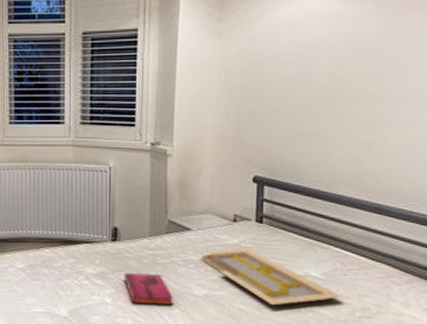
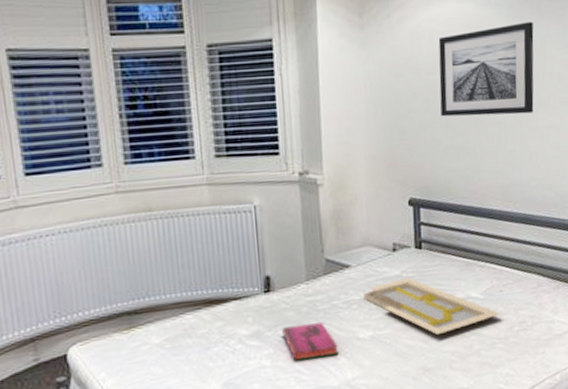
wall art: none [293,17,403,106] -> present [438,21,534,117]

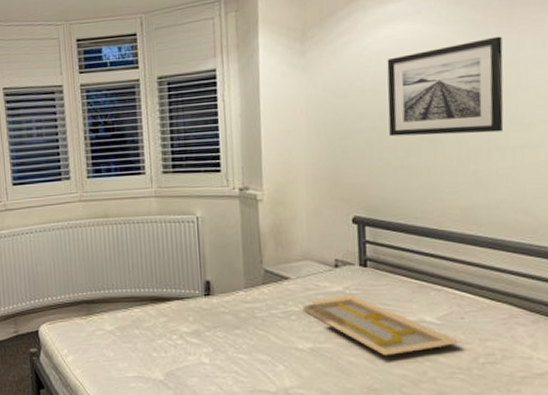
hardback book: present [282,322,338,361] -> none [221,329,276,362]

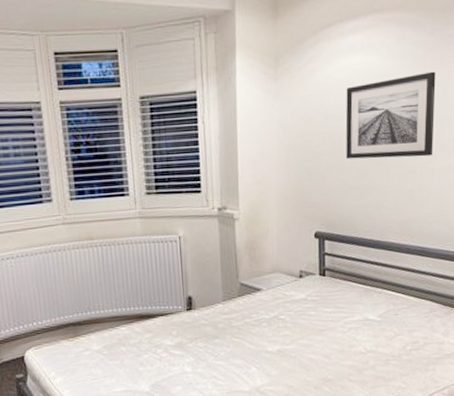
serving tray: present [302,295,463,356] -> none [272,301,396,352]

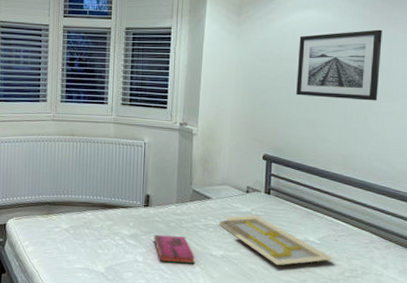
hardback book: none [201,337,250,369] -> present [154,235,195,264]
serving tray: none [272,301,396,352] -> present [219,215,335,266]

